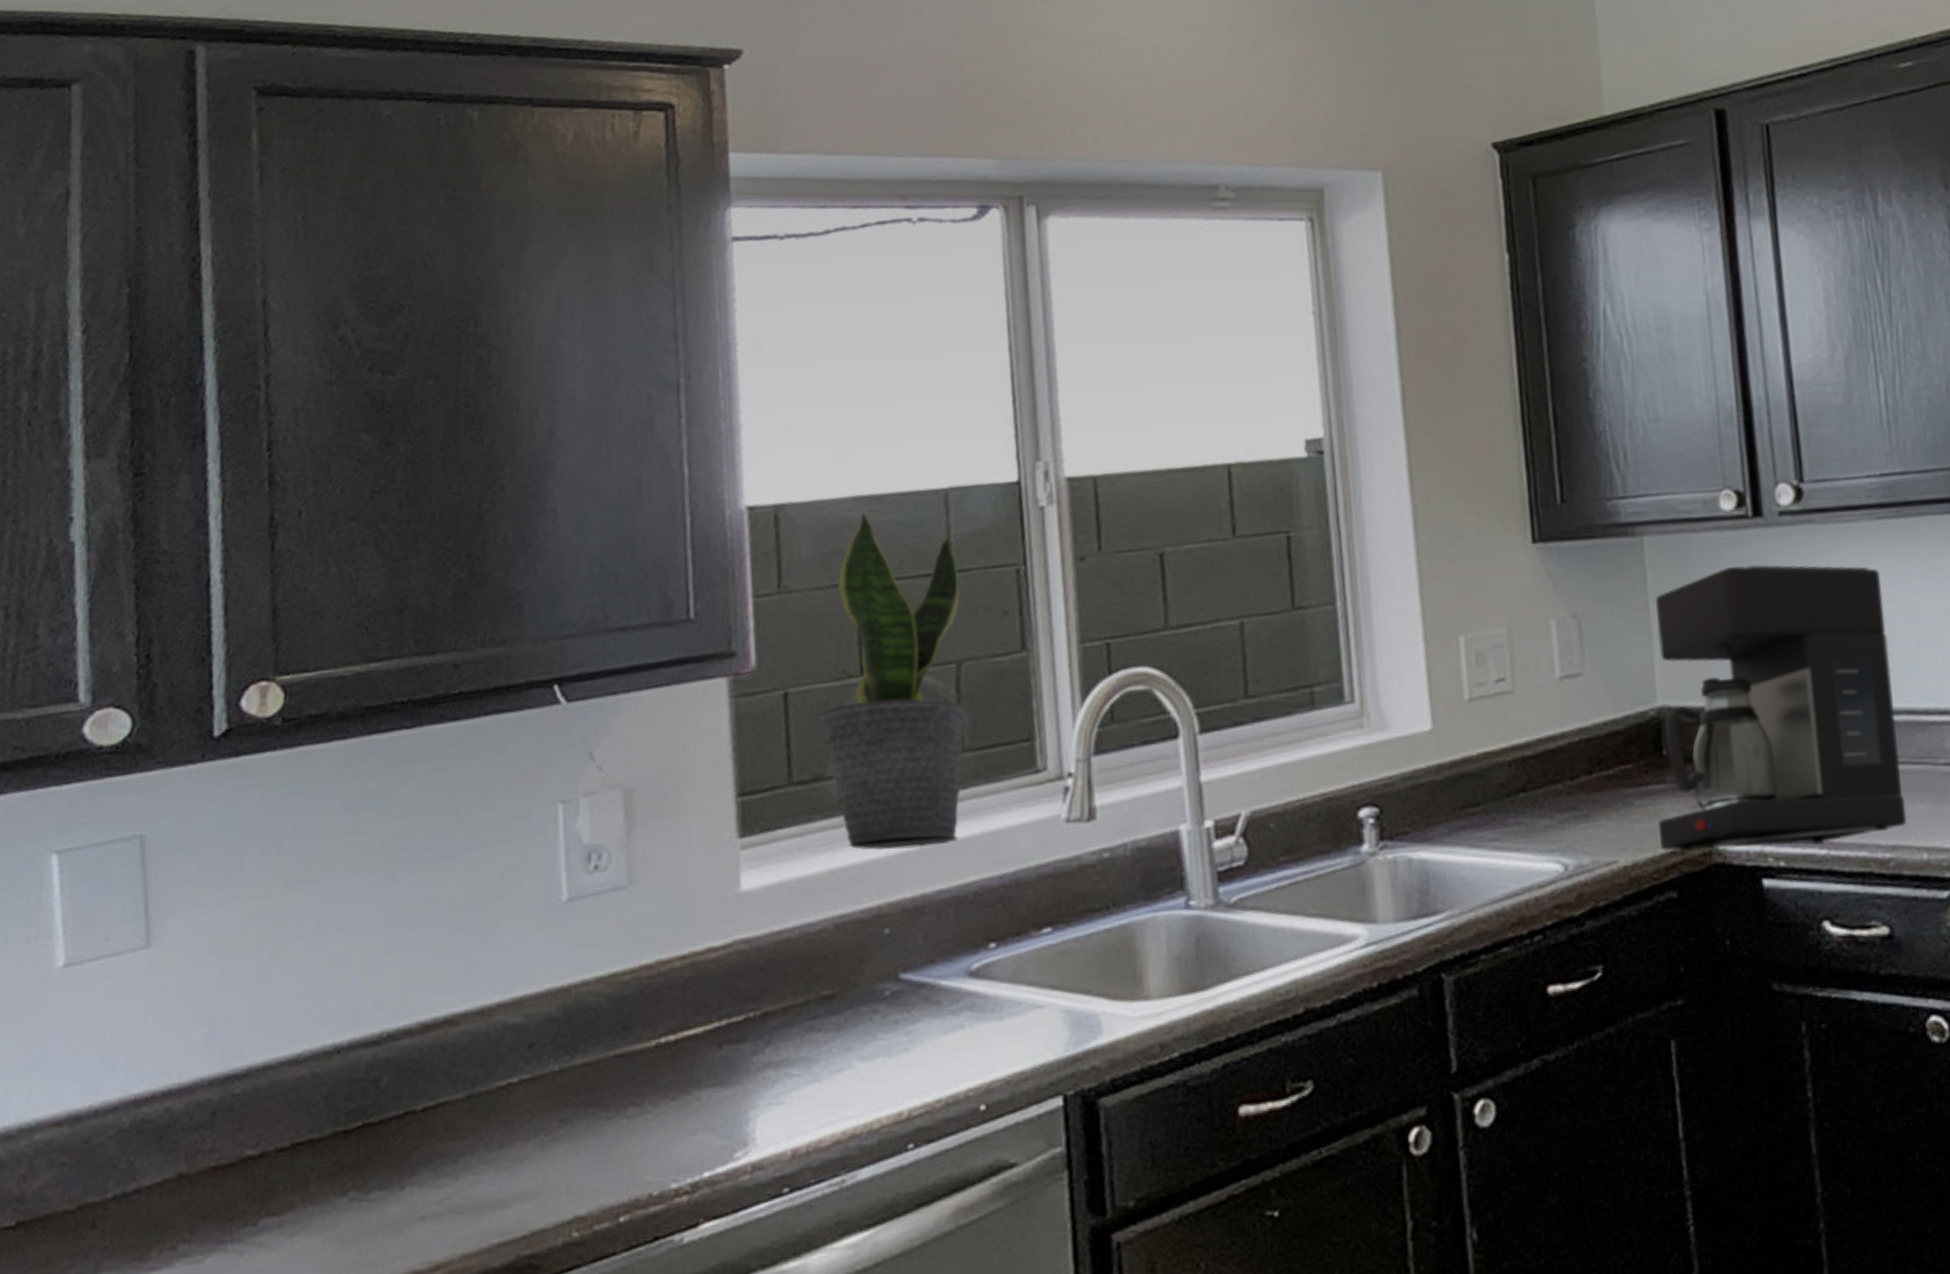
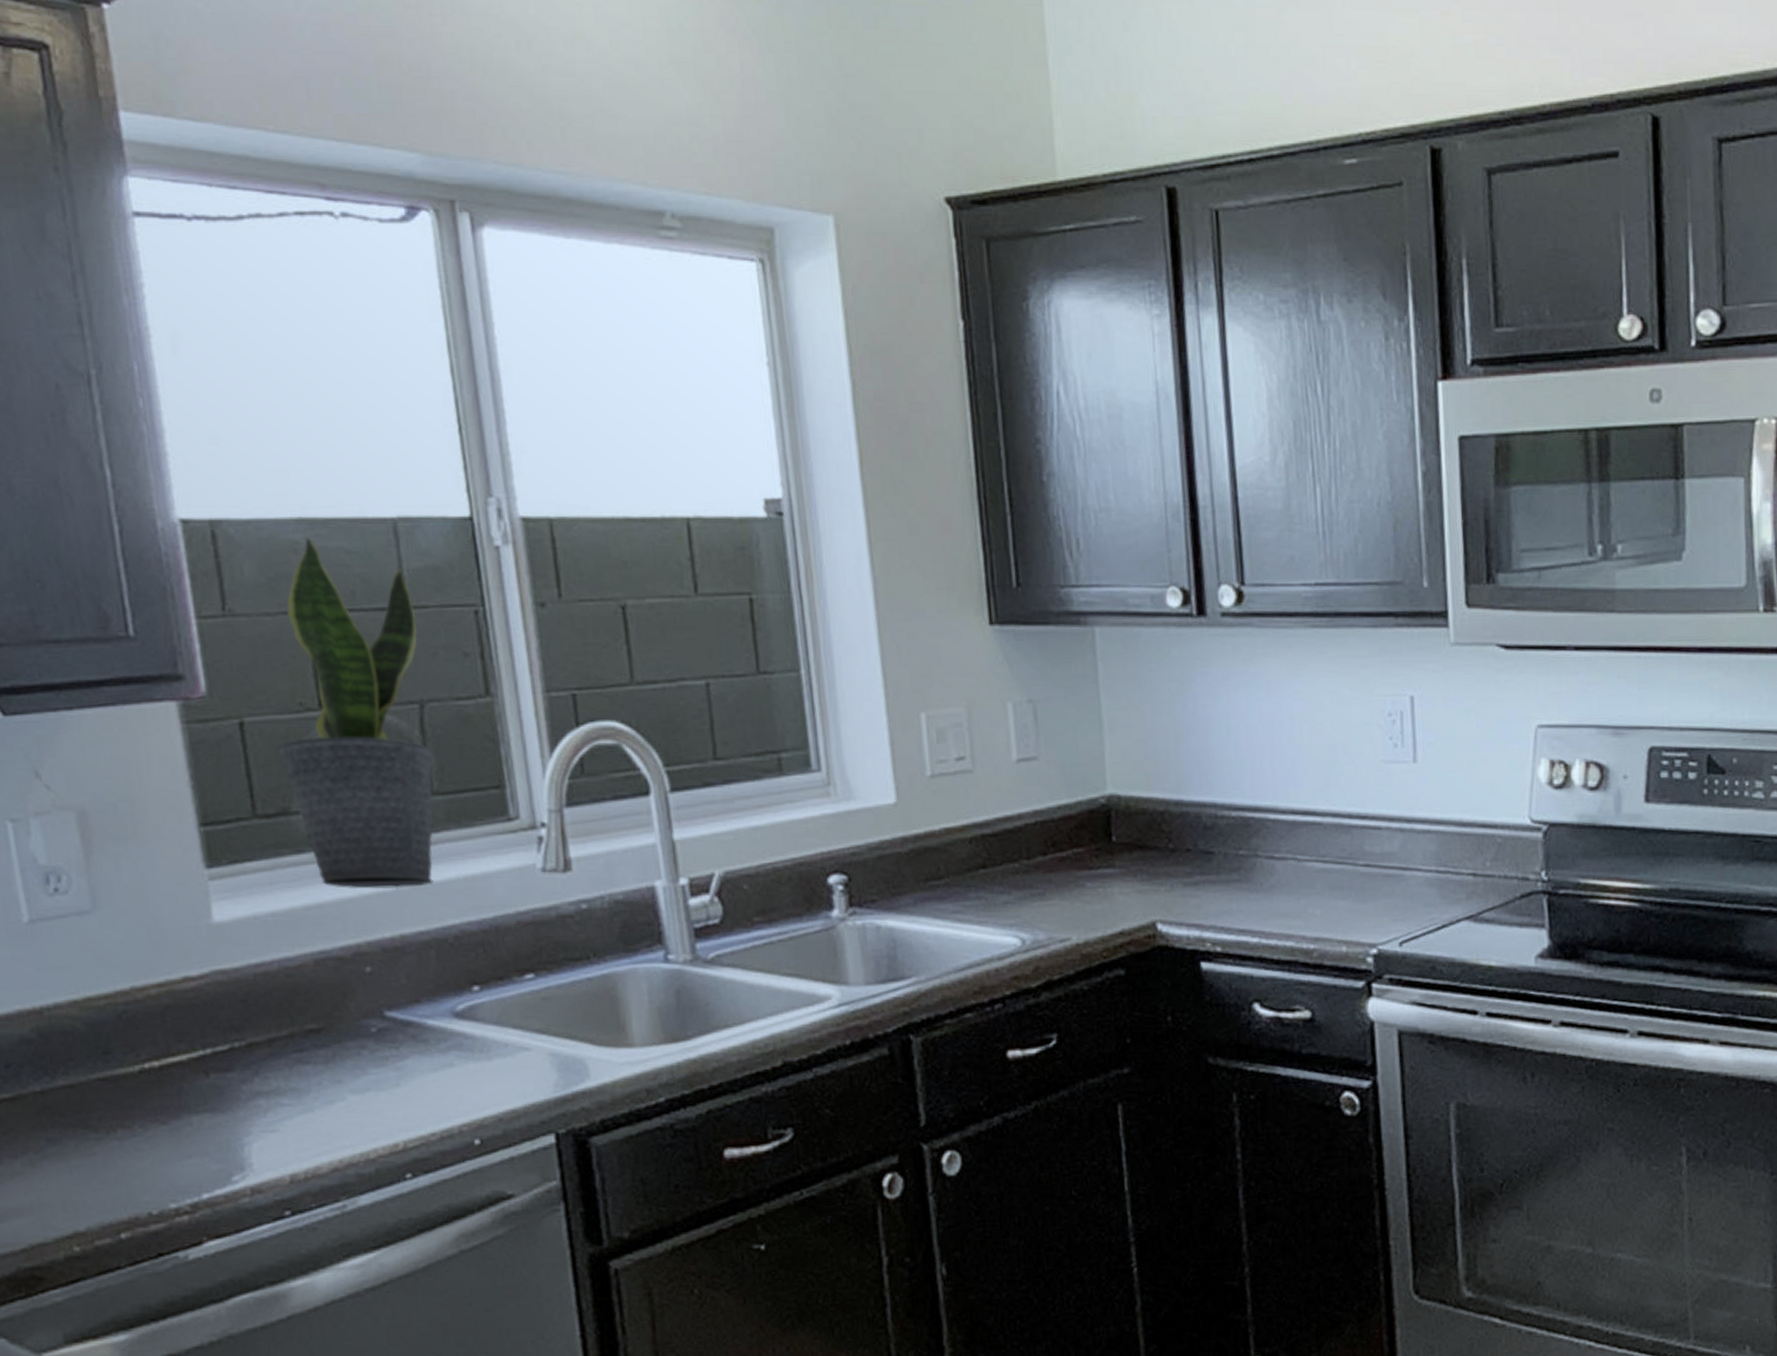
coffee maker: present [1656,564,1907,852] -> none [1106,662,1330,933]

